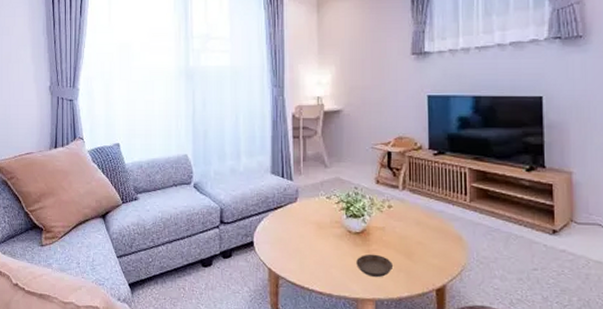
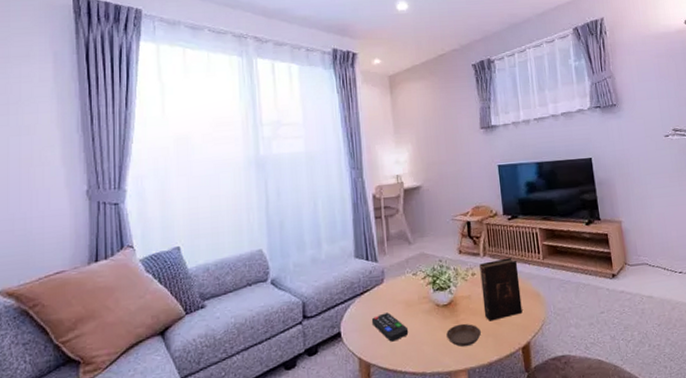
remote control: none [283,230,318,259] -> present [371,312,409,342]
bible: none [397,195,441,257] -> present [479,258,523,321]

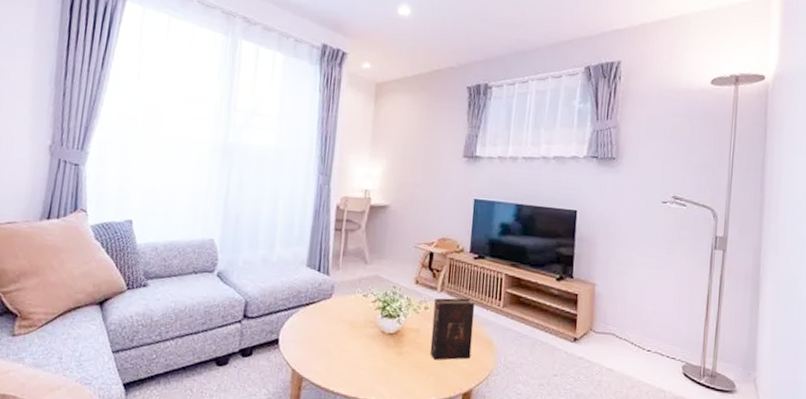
remote control: present [371,312,409,342] -> none [311,329,349,360]
saucer: present [446,323,481,347] -> none [386,356,423,381]

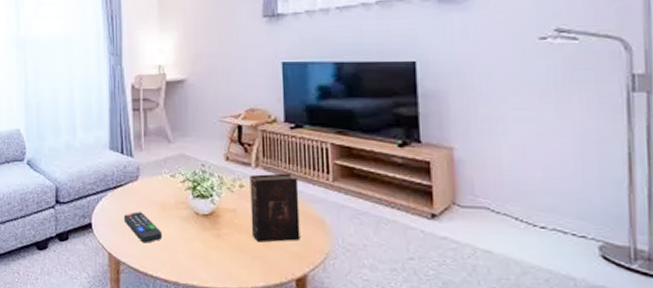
remote control: none [311,329,349,360] -> present [123,212,163,243]

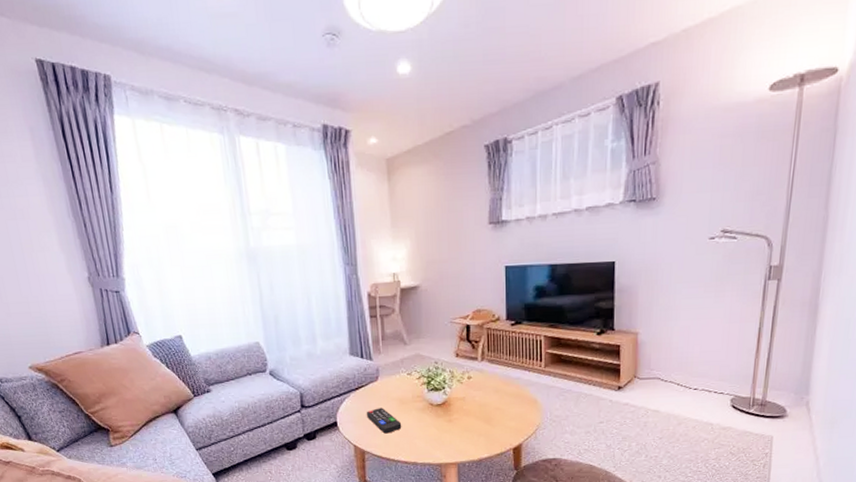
bible: present [250,173,300,243] -> none [476,364,517,423]

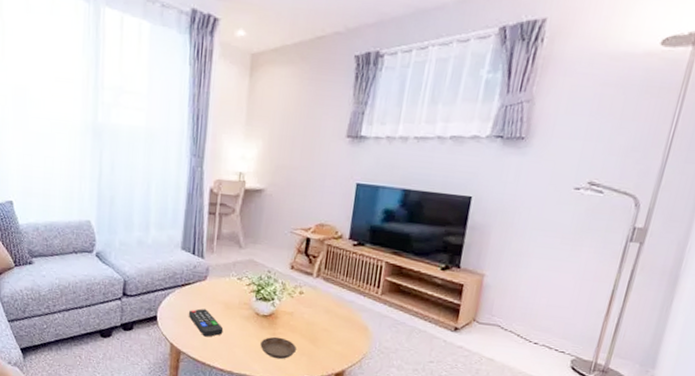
saucer: none [439,422,473,444] -> present [260,336,296,360]

